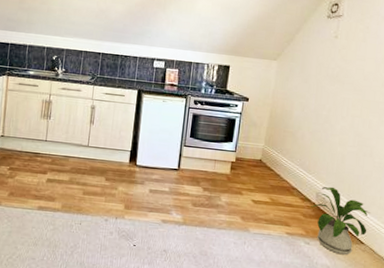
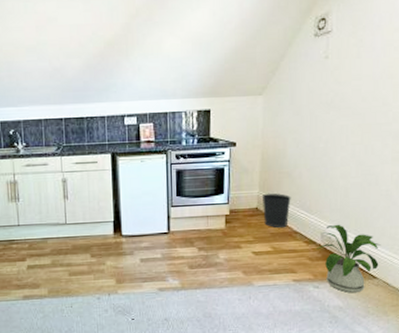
wastebasket: none [266,148,293,183] -> present [261,193,291,228]

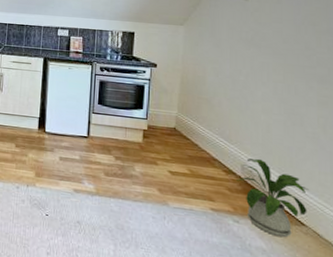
wastebasket: present [261,193,291,228] -> none [180,115,210,153]

